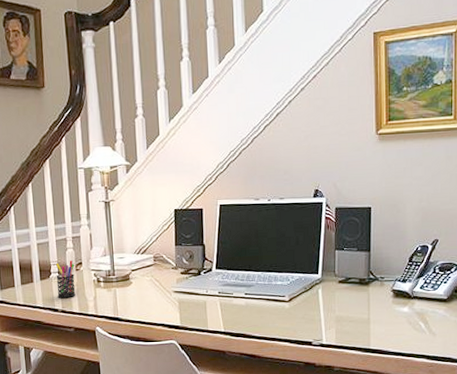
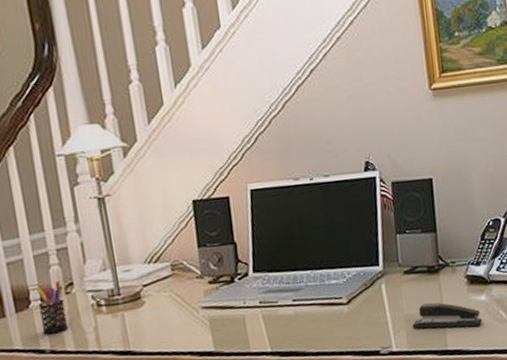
stapler: none [341,308,403,333] -> present [412,302,482,329]

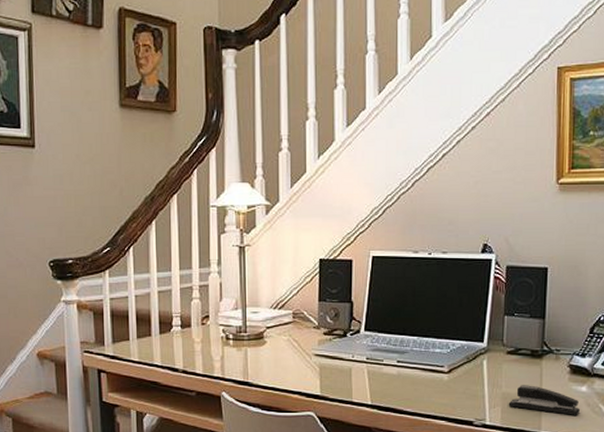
pen holder: present [37,281,69,334] -> none [178,313,201,357]

